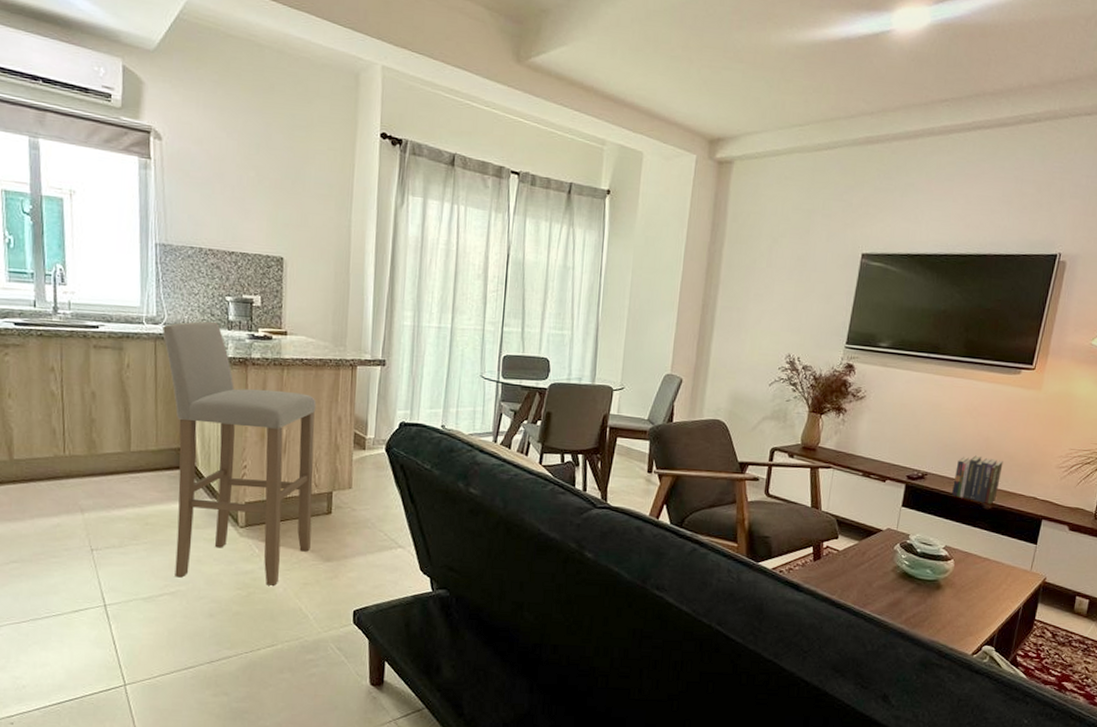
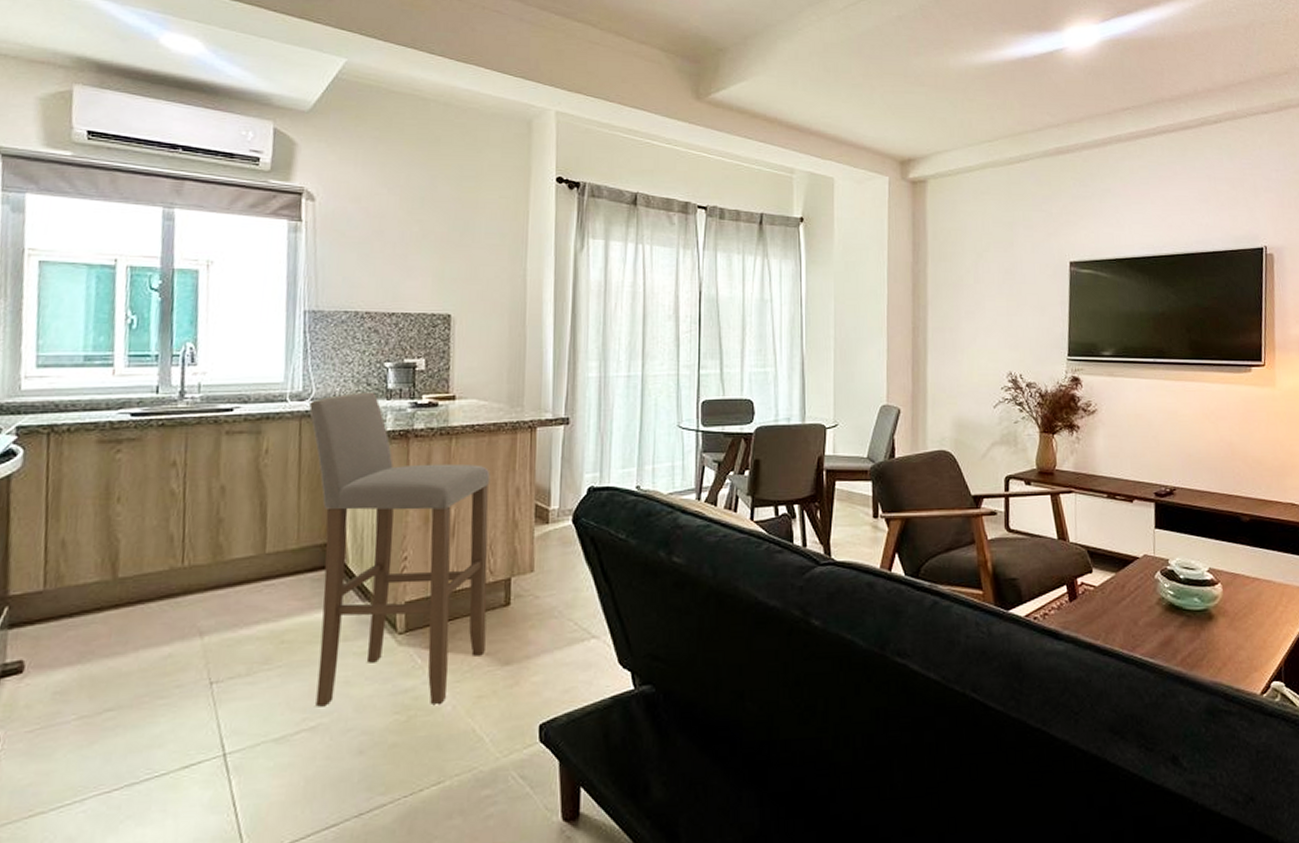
books: present [952,455,1003,505] -> none [1204,463,1253,517]

